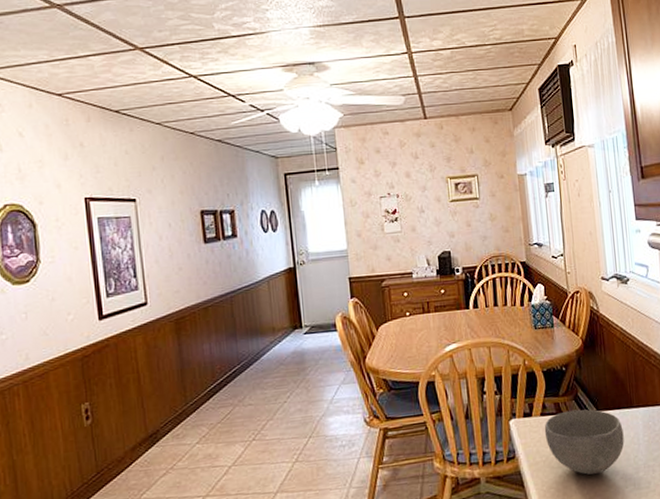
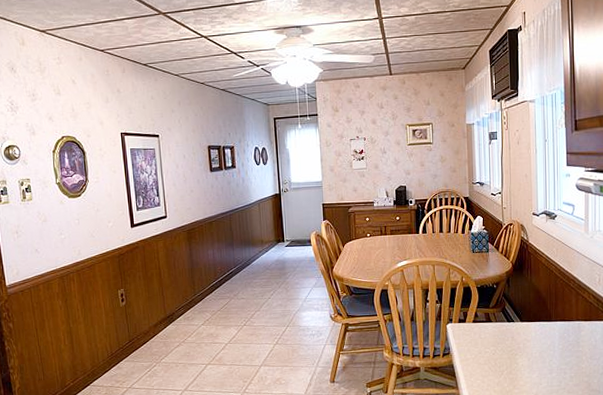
bowl: present [544,409,624,475] -> none [475,319,542,372]

